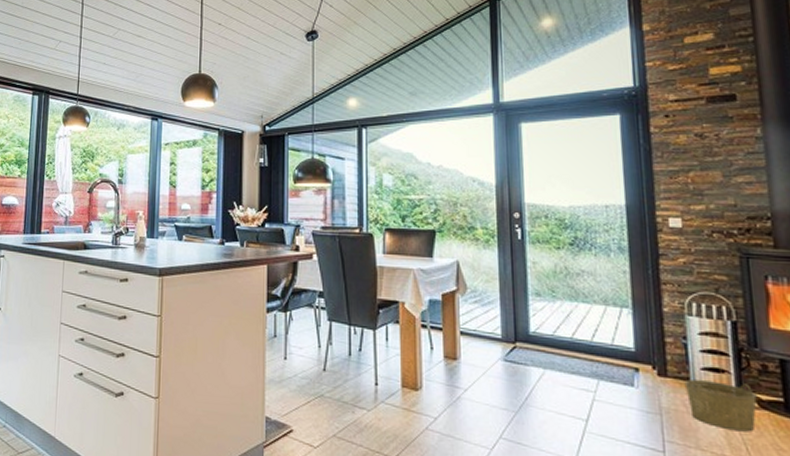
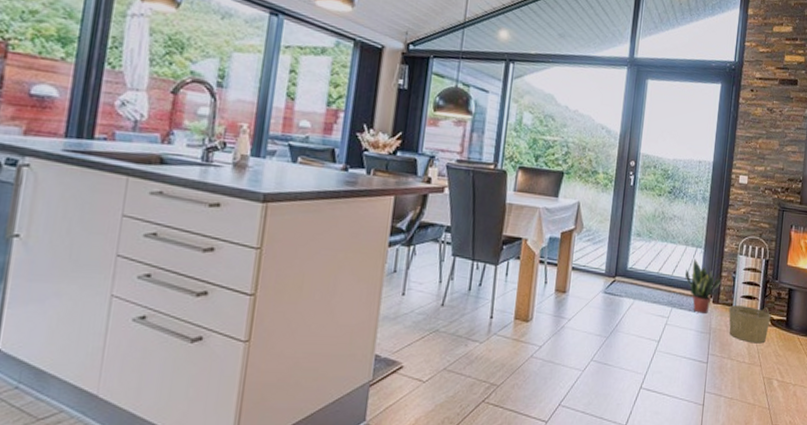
potted plant: none [610,321,665,389] -> present [685,259,721,313]

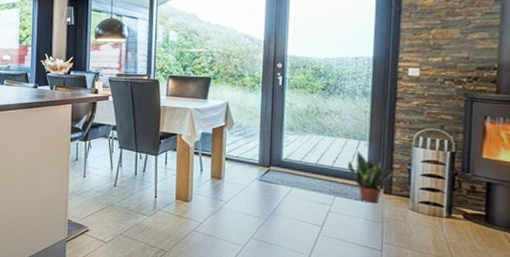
basket: present [728,305,771,344] -> none [404,197,463,237]

